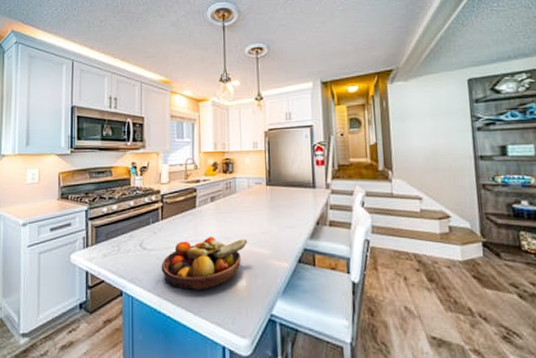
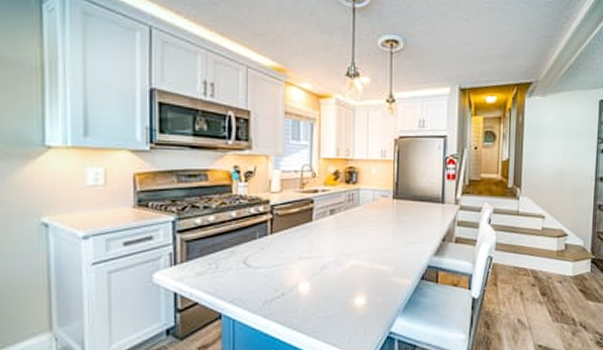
fruit bowl: present [161,237,248,291] -> none [269,253,369,311]

